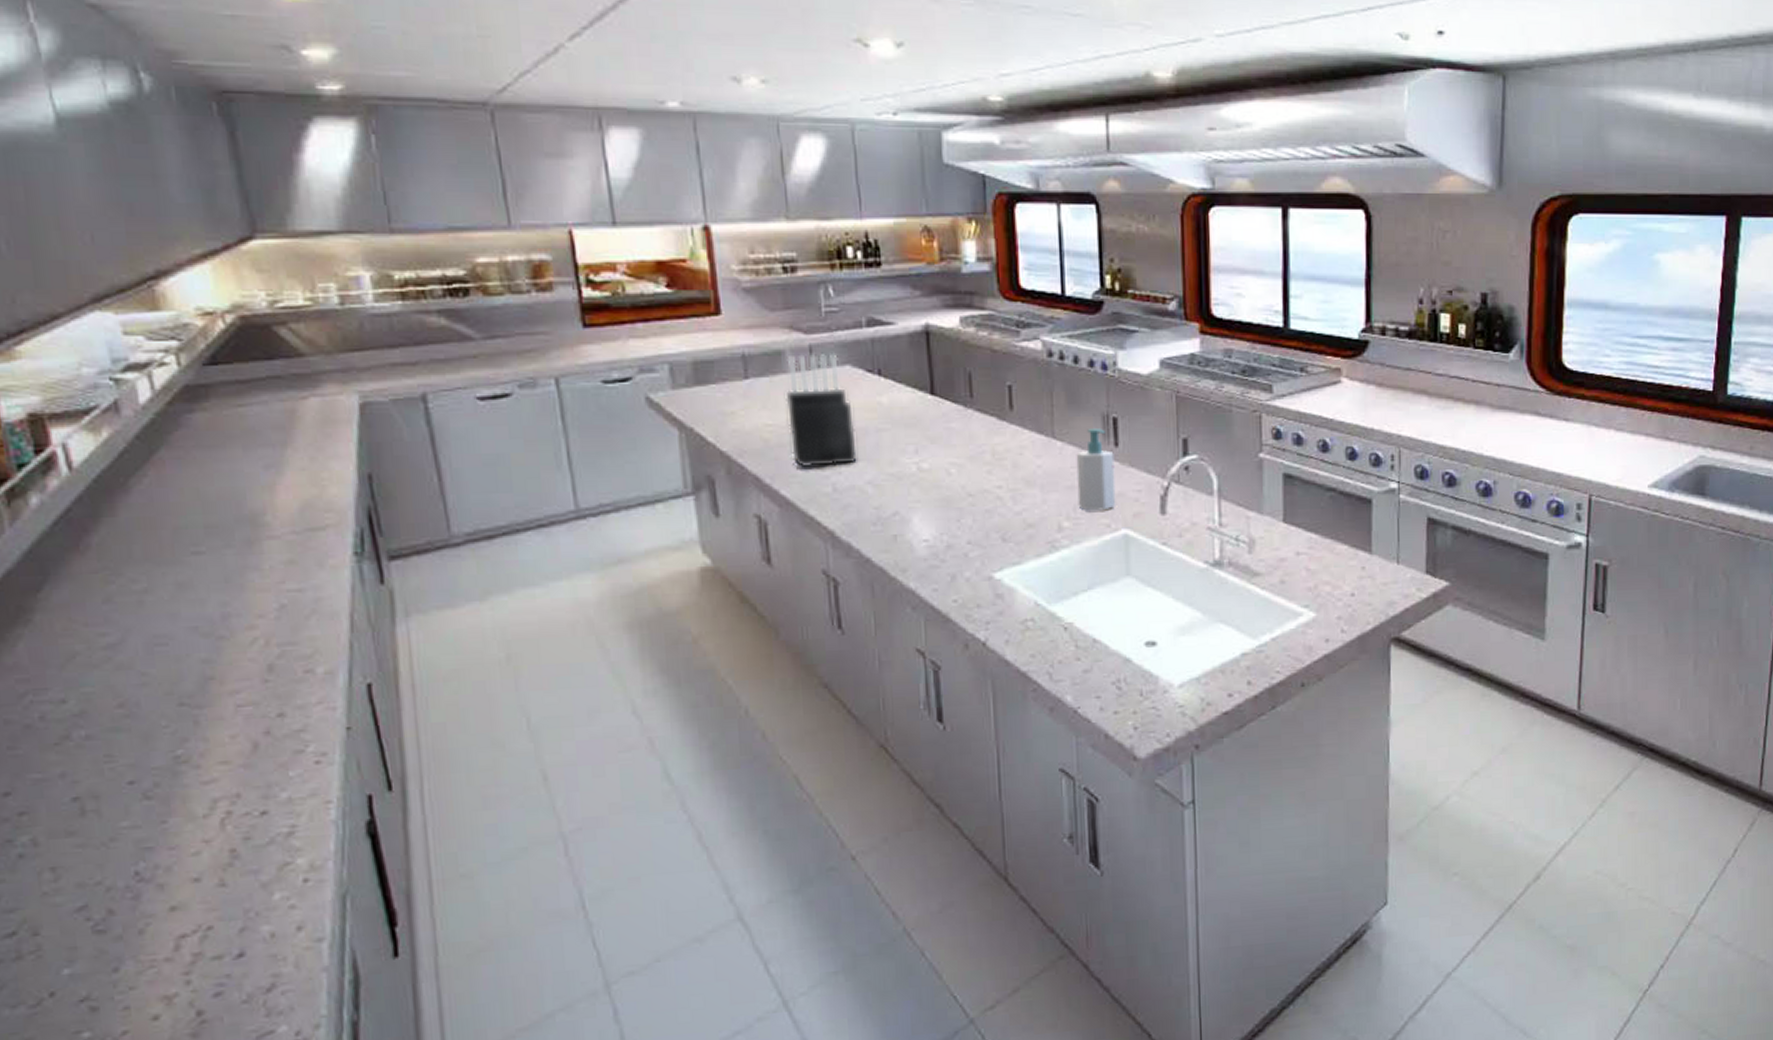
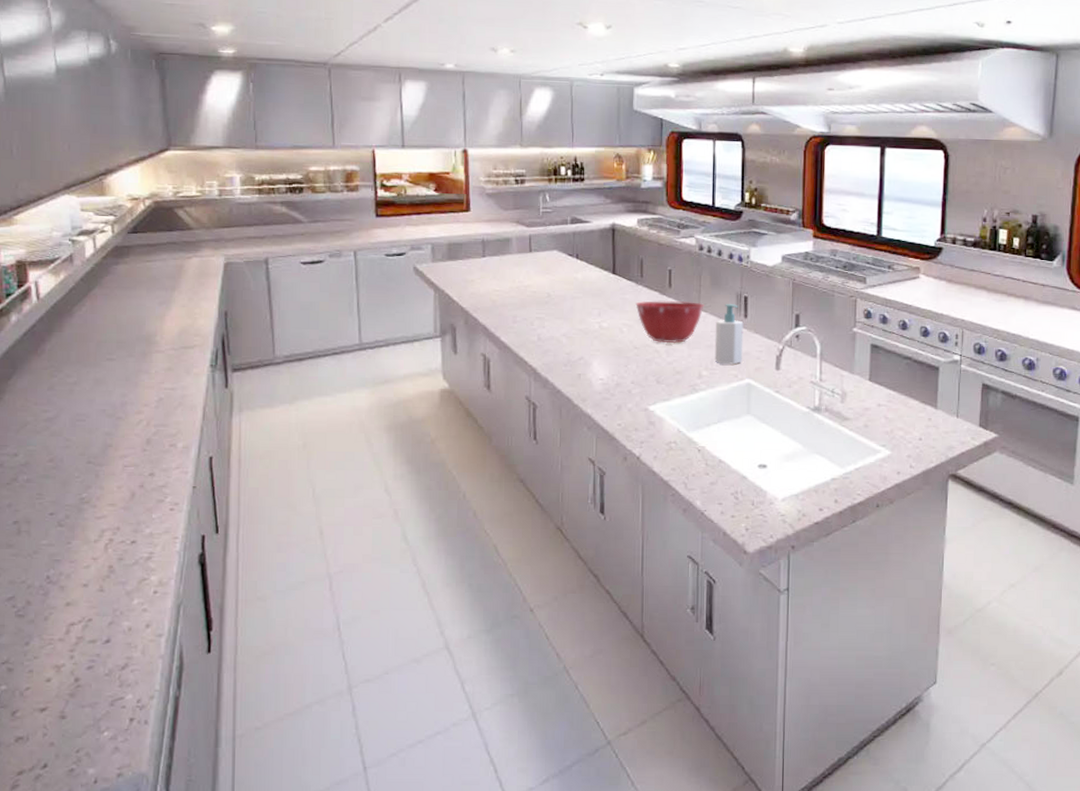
knife block: present [786,352,859,468] -> none [510,241,558,323]
mixing bowl: none [965,428,1060,487] -> present [635,301,704,344]

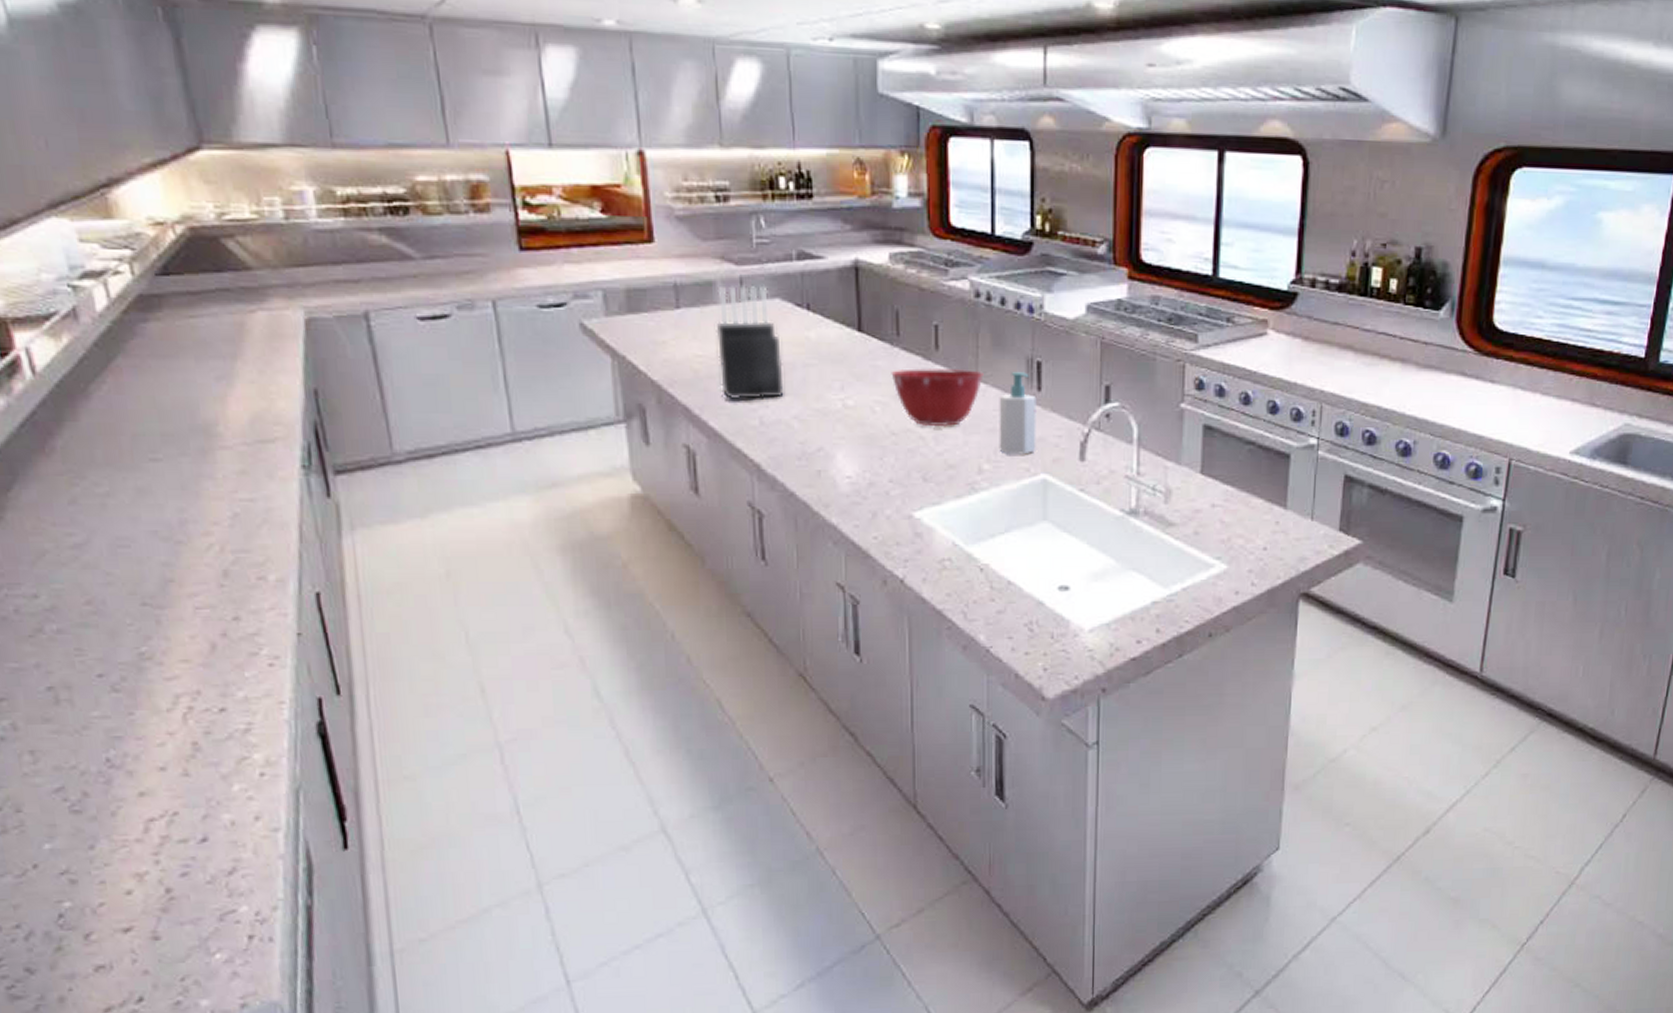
knife block: none [510,241,558,323] -> present [716,285,786,401]

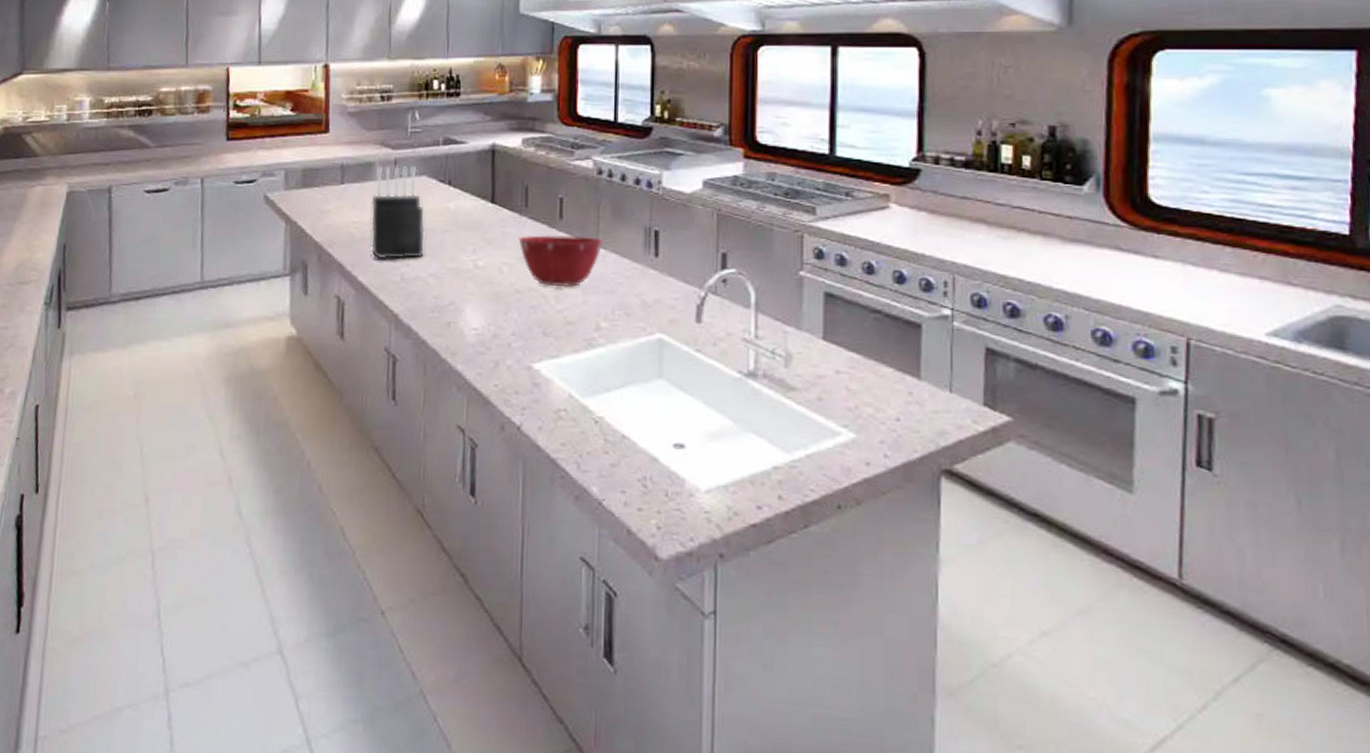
soap bottle: present [999,372,1037,455] -> none [616,239,654,315]

